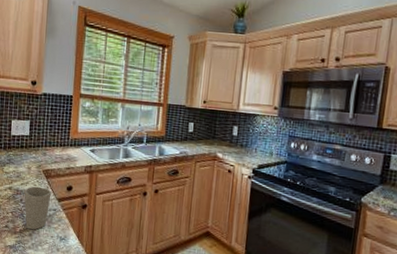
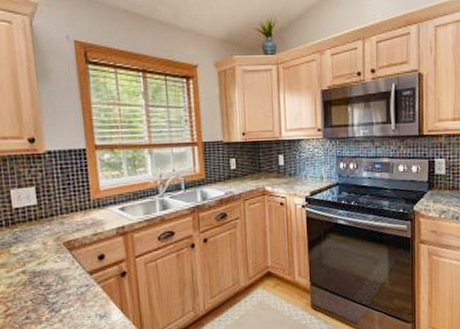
cup: present [24,186,52,230] -> none [43,262,80,315]

